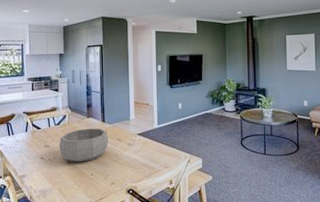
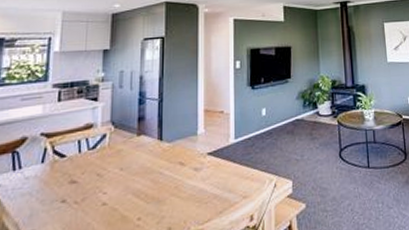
decorative bowl: present [59,128,108,162] -> none [92,149,166,203]

